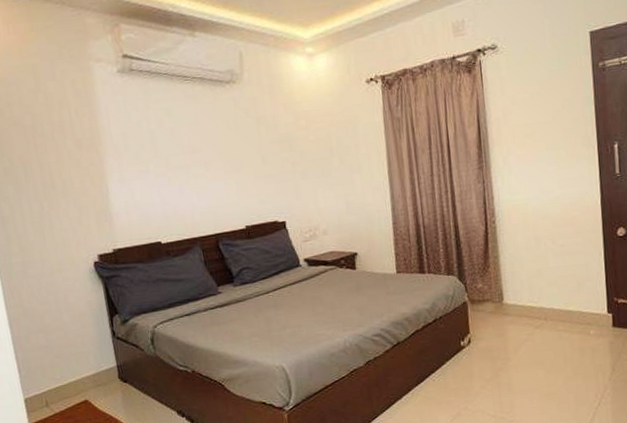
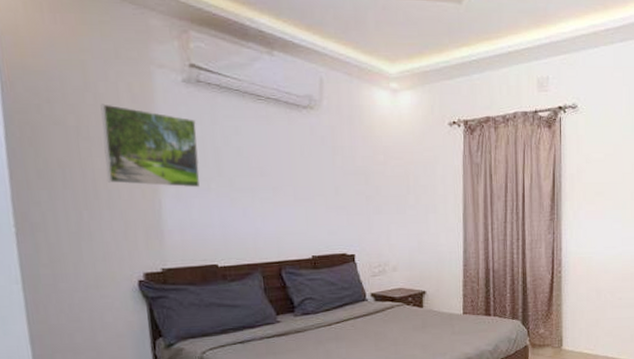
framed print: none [51,101,140,174] -> present [100,104,201,188]

